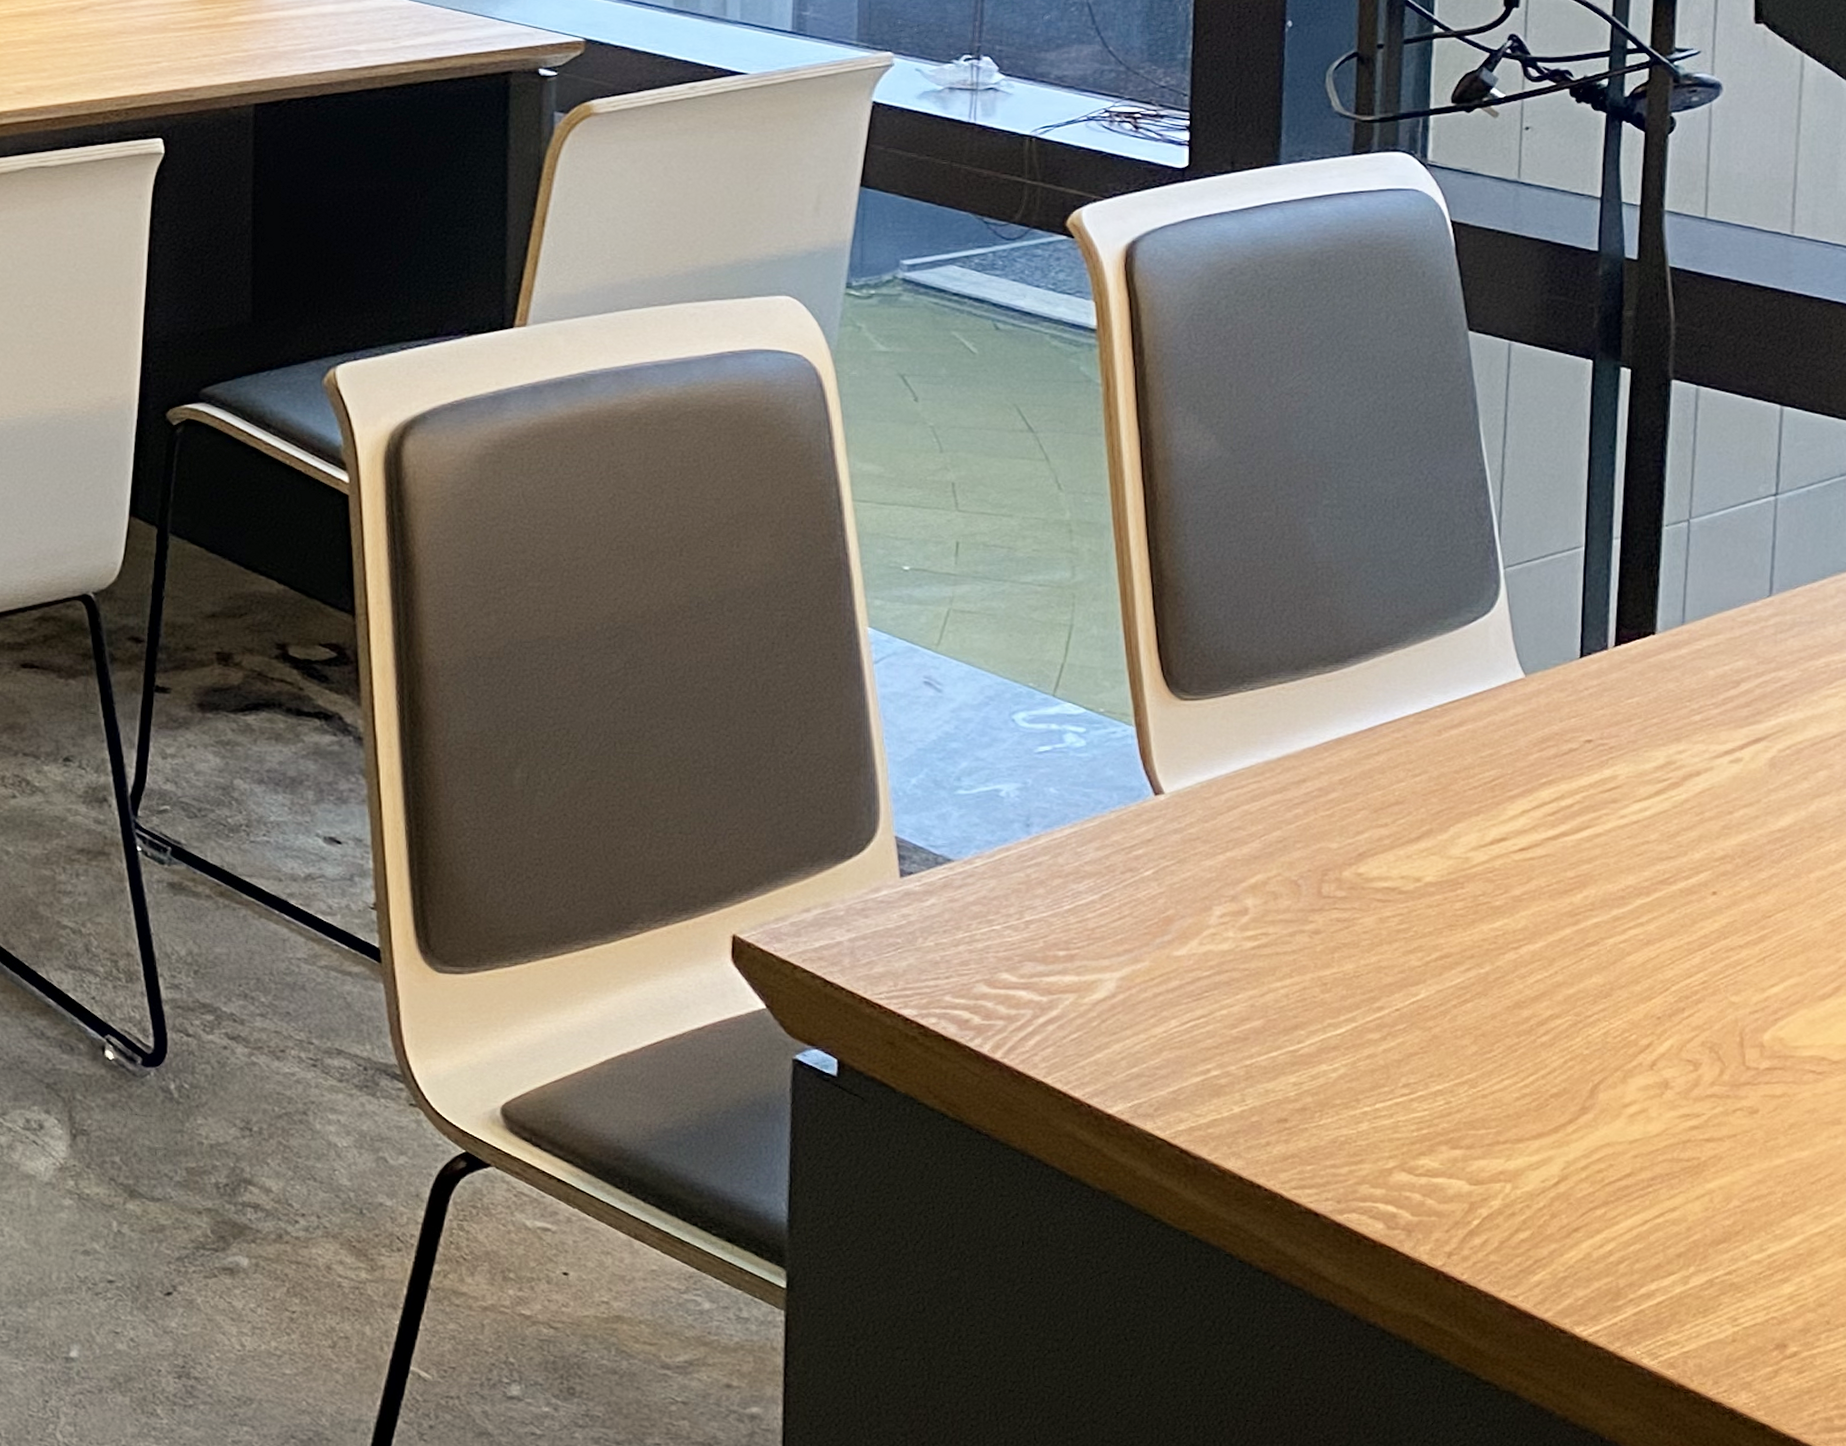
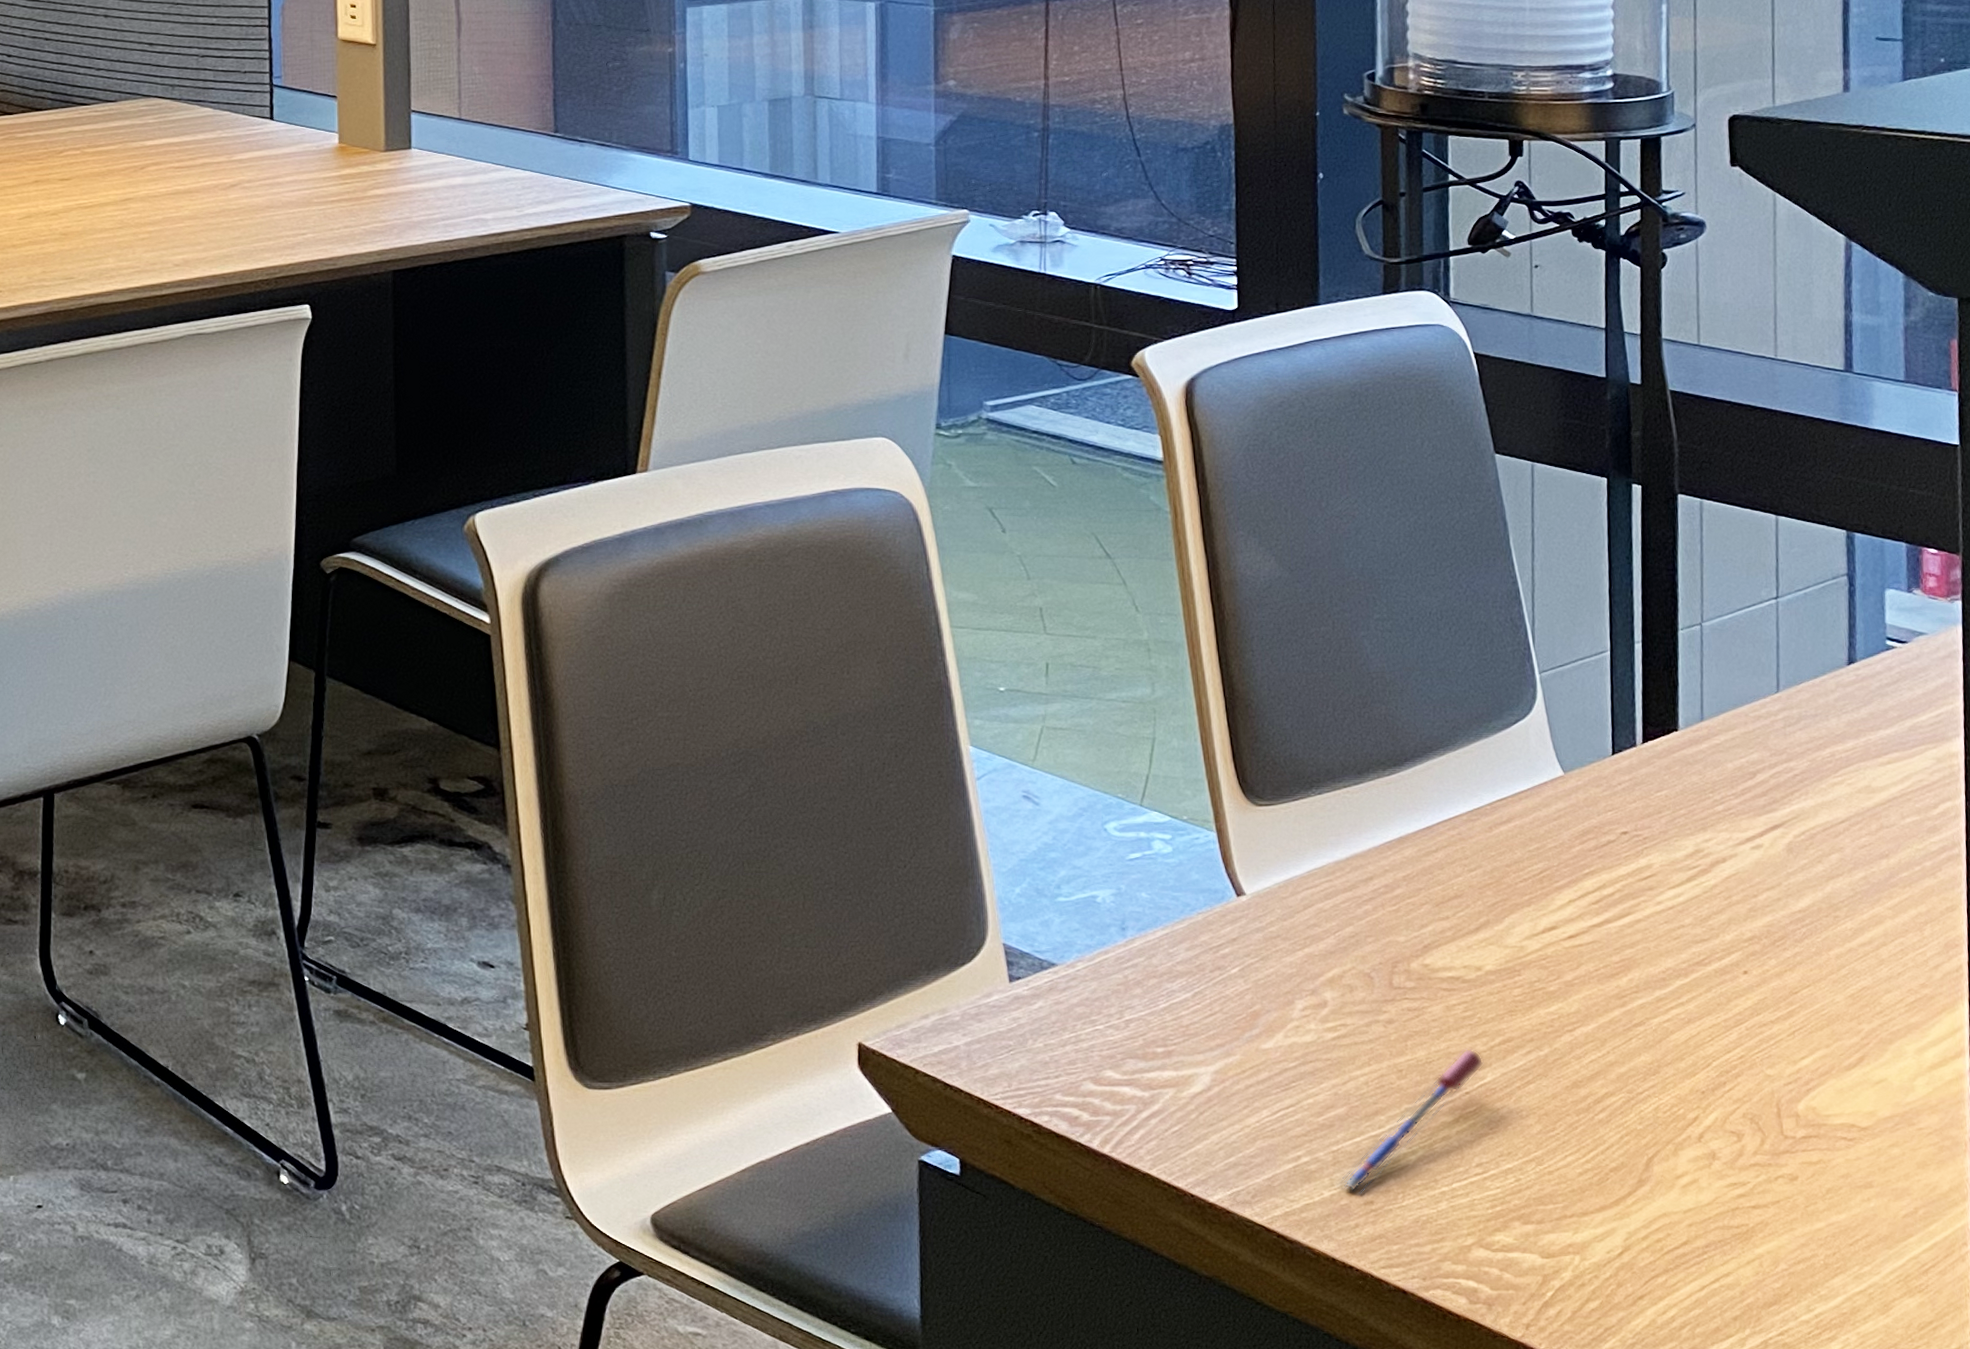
pen: none [1248,964,1417,1111] -> present [1336,1049,1484,1194]

